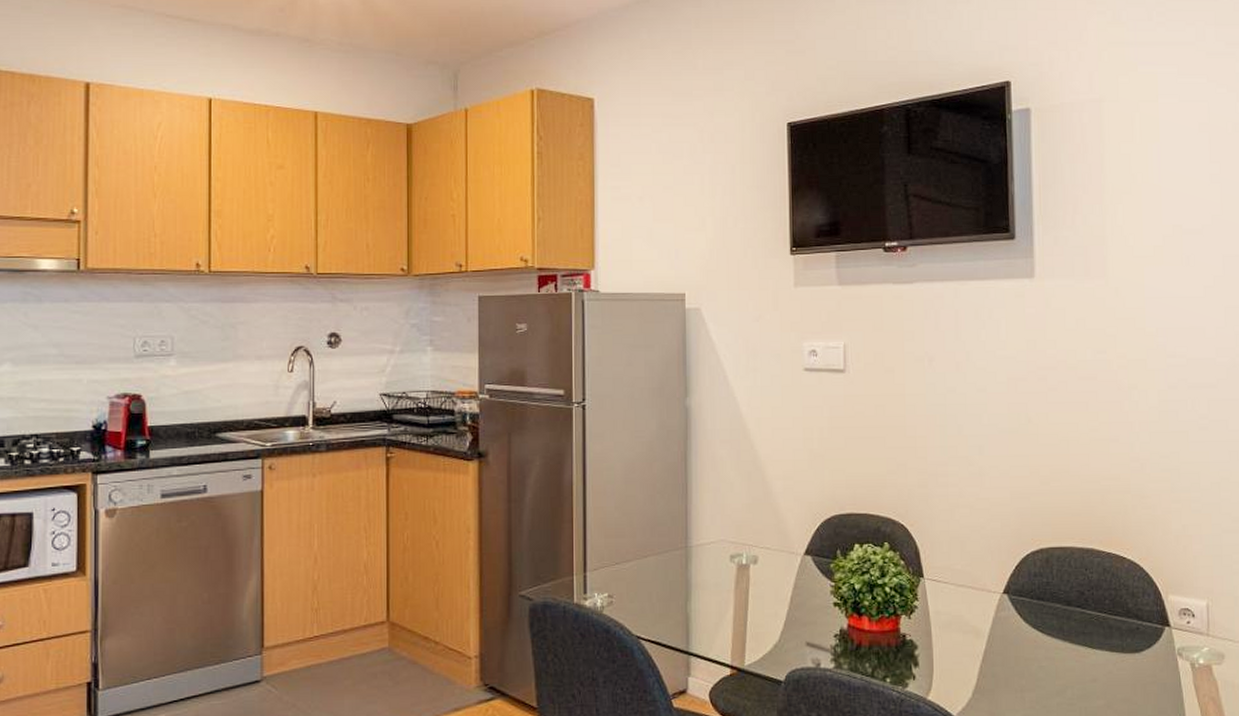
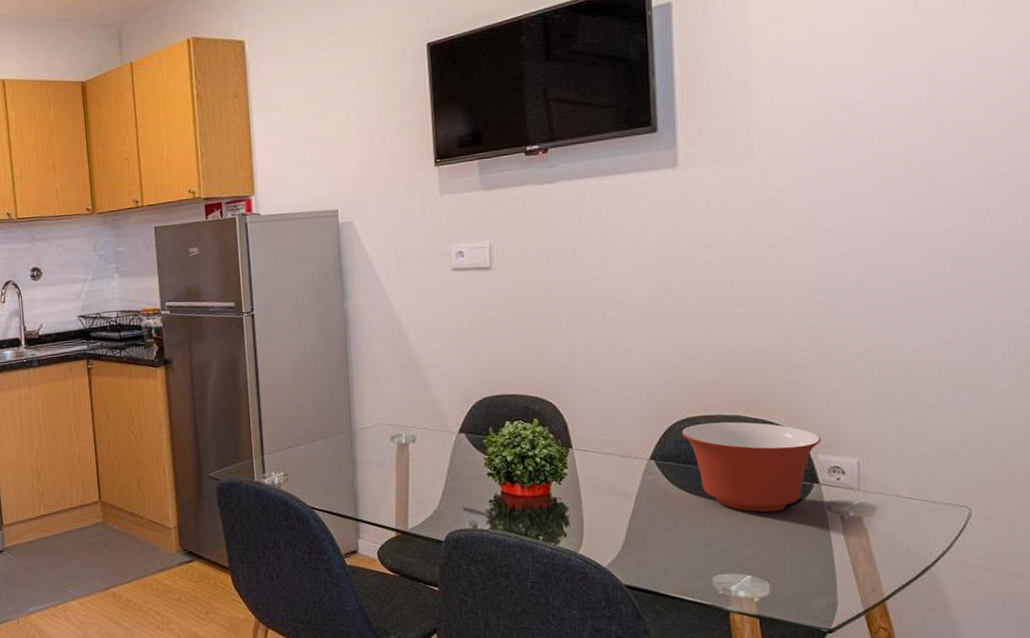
mixing bowl: none [1035,555,1172,657] -> present [681,422,822,512]

